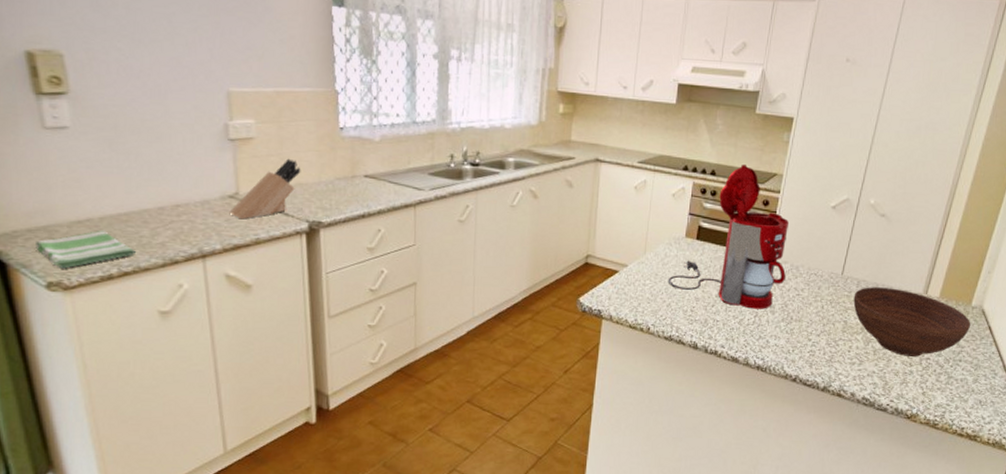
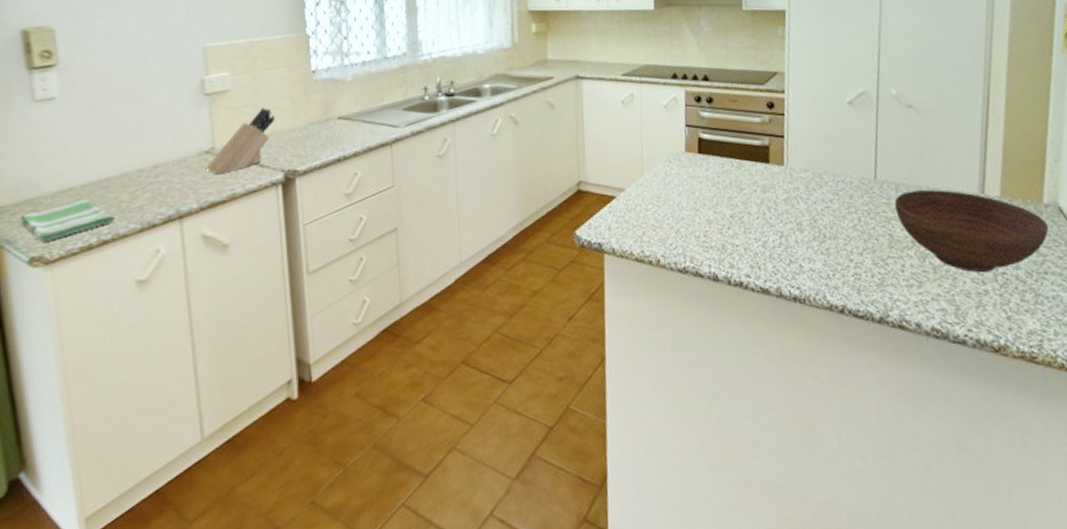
coffee maker: present [668,165,789,309] -> none [672,66,809,228]

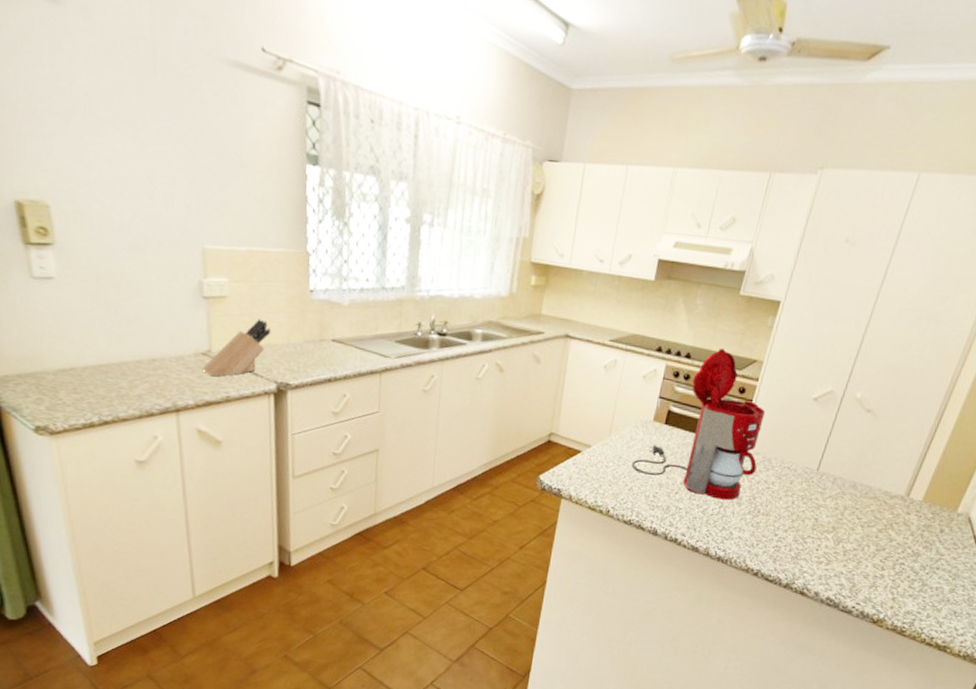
dish towel: present [20,198,116,242] -> none [25,379,116,415]
coffee maker: none [672,66,809,228] -> present [631,349,765,500]
bowl: present [894,190,1049,272] -> none [826,485,955,561]

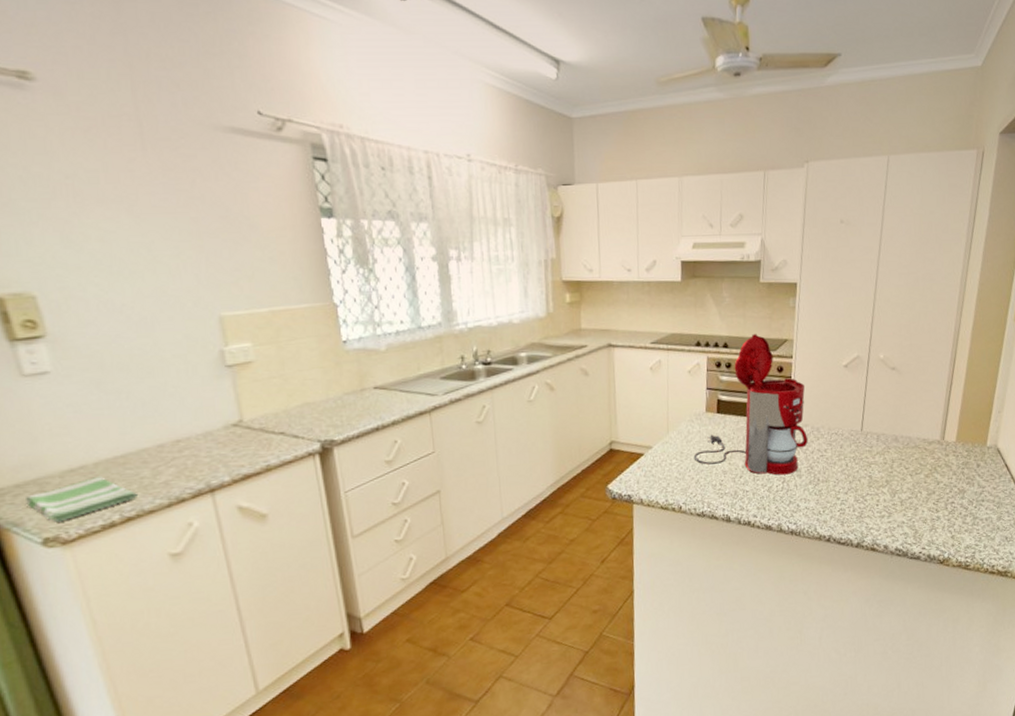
dish towel: none [25,379,116,415] -> present [26,475,139,522]
knife block: present [202,319,271,377] -> none [235,378,307,448]

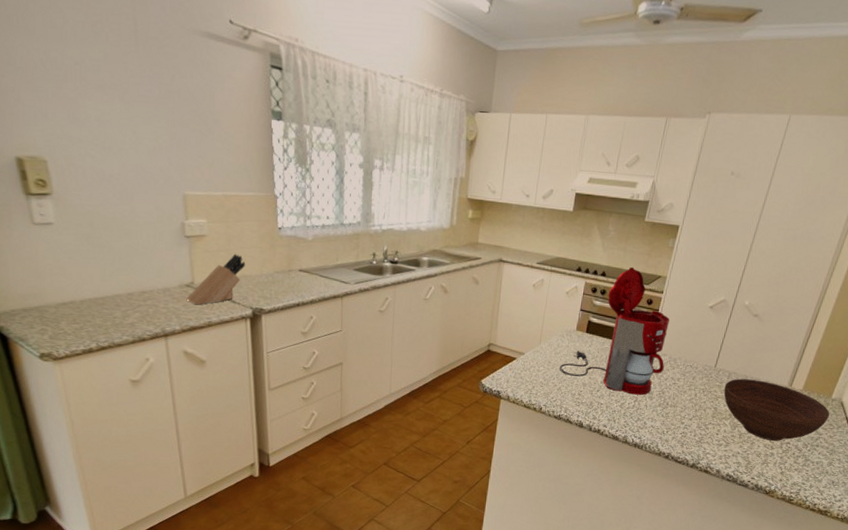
dish towel: present [26,475,139,522] -> none [30,311,111,343]
knife block: none [235,378,307,448] -> present [186,254,246,305]
bowl: none [875,438,989,503] -> present [723,378,830,441]

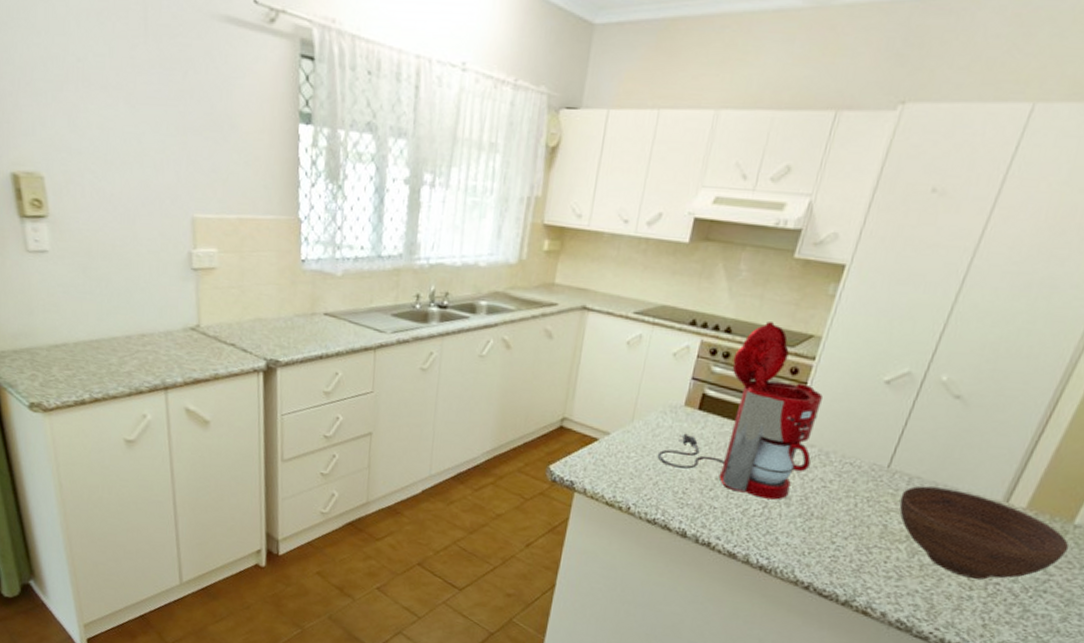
knife block: present [186,254,246,305] -> none [190,291,261,353]

